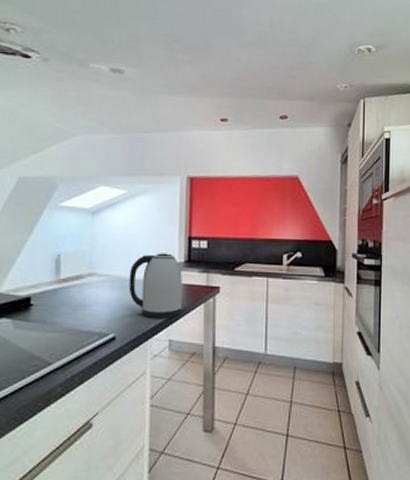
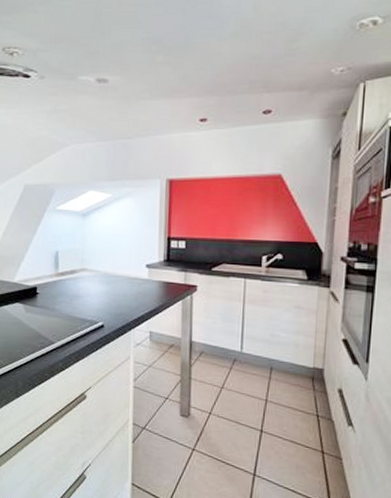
kettle: present [128,253,184,318] -> none [114,252,164,312]

